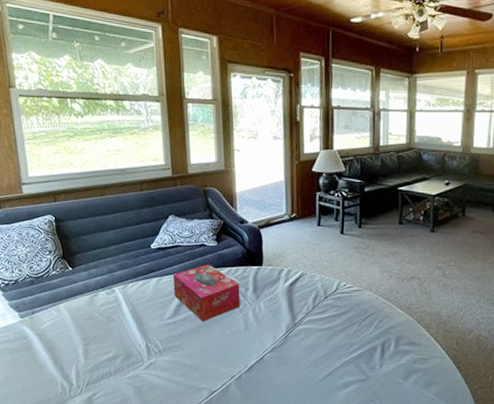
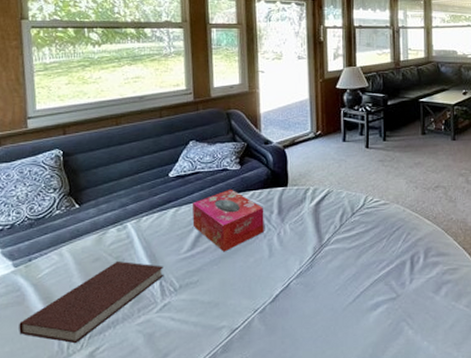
notebook: none [28,320,150,389] -> present [19,260,164,344]

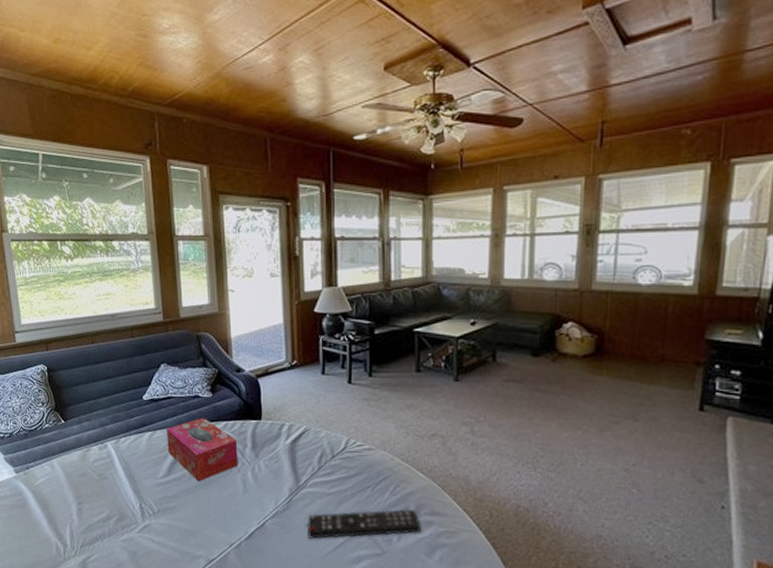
notebook: present [19,260,164,344] -> none [23,478,143,550]
remote control: none [330,252,429,293] -> present [307,508,421,539]

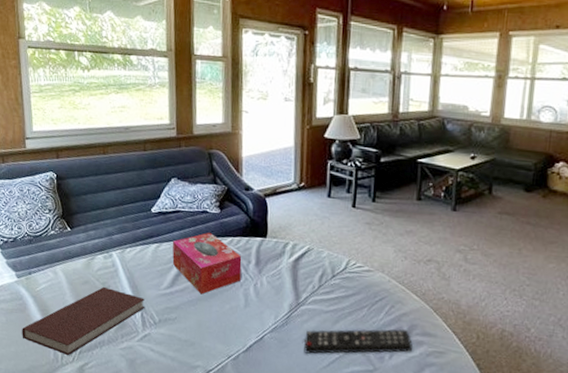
notebook: none [23,478,143,550] -> present [22,286,145,356]

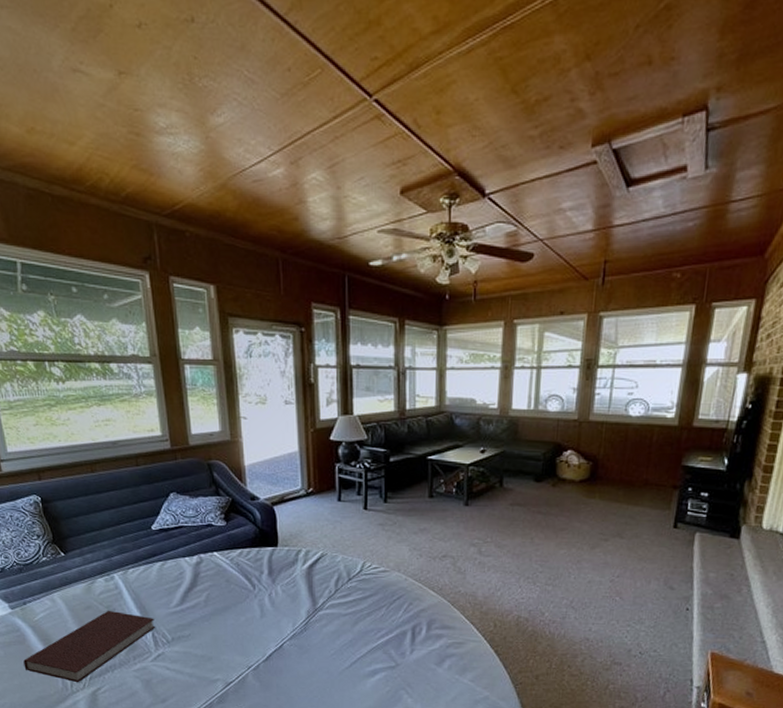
tissue box: present [172,232,242,295] -> none [177,545,254,609]
remote control: present [304,328,412,354] -> none [325,624,432,657]

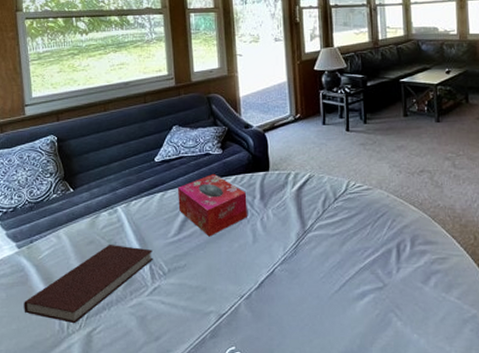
tissue box: none [177,545,254,609] -> present [177,173,247,237]

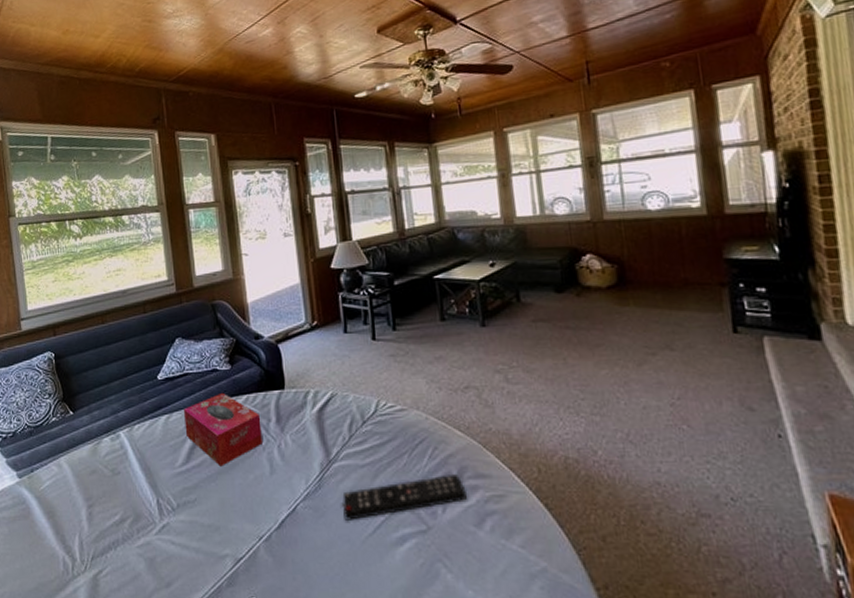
notebook: present [24,244,154,324] -> none [27,474,161,565]
remote control: none [314,240,417,280] -> present [342,473,467,520]

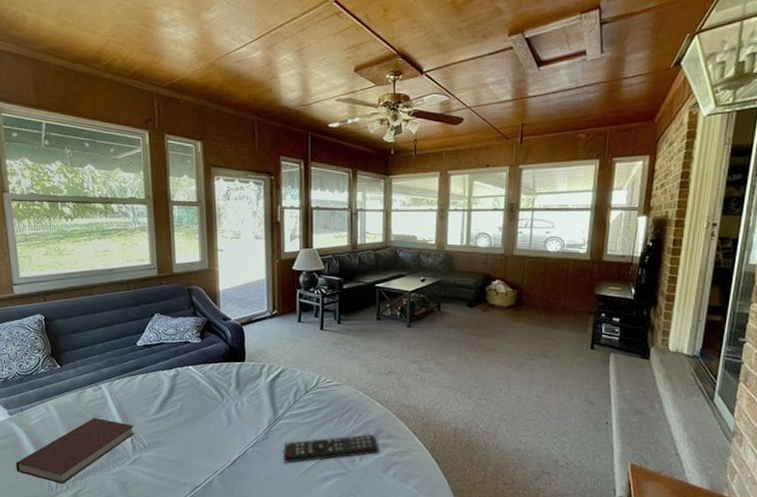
notebook: none [27,474,161,565] -> present [16,417,135,485]
tissue box: present [183,392,262,467] -> none [157,360,223,417]

